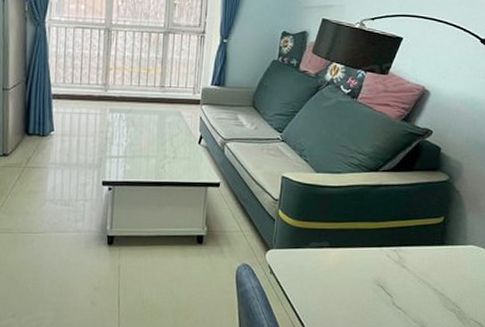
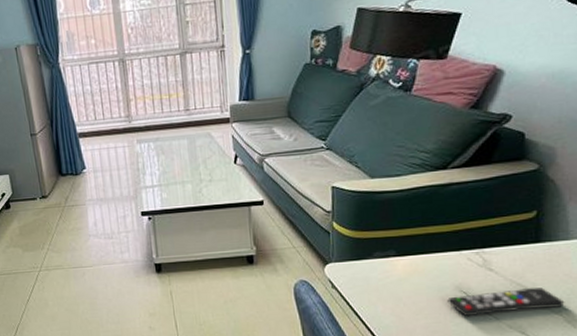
remote control: none [366,286,459,310] -> present [447,288,565,317]

